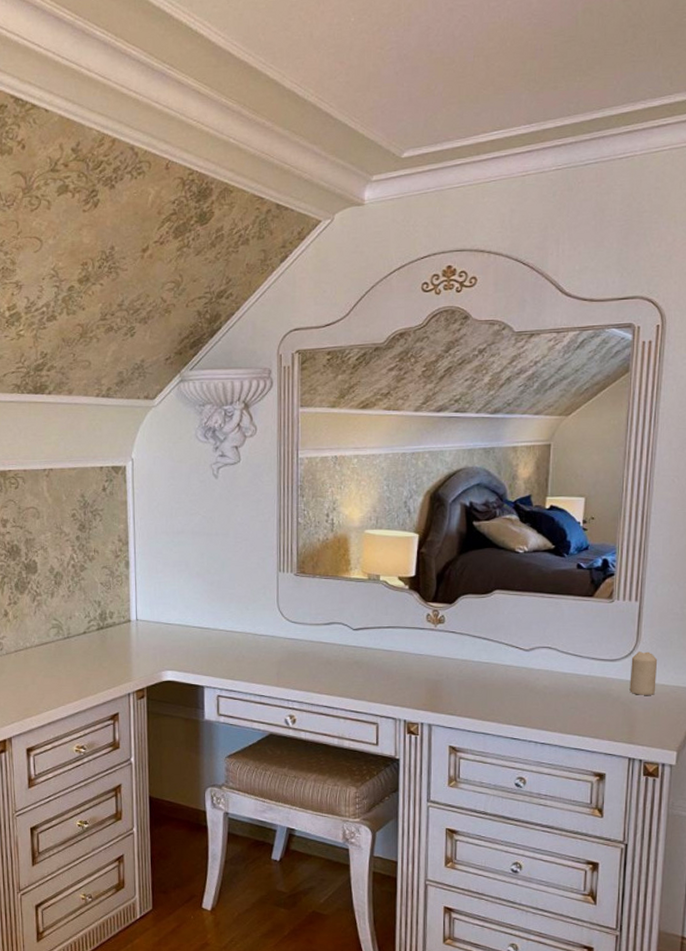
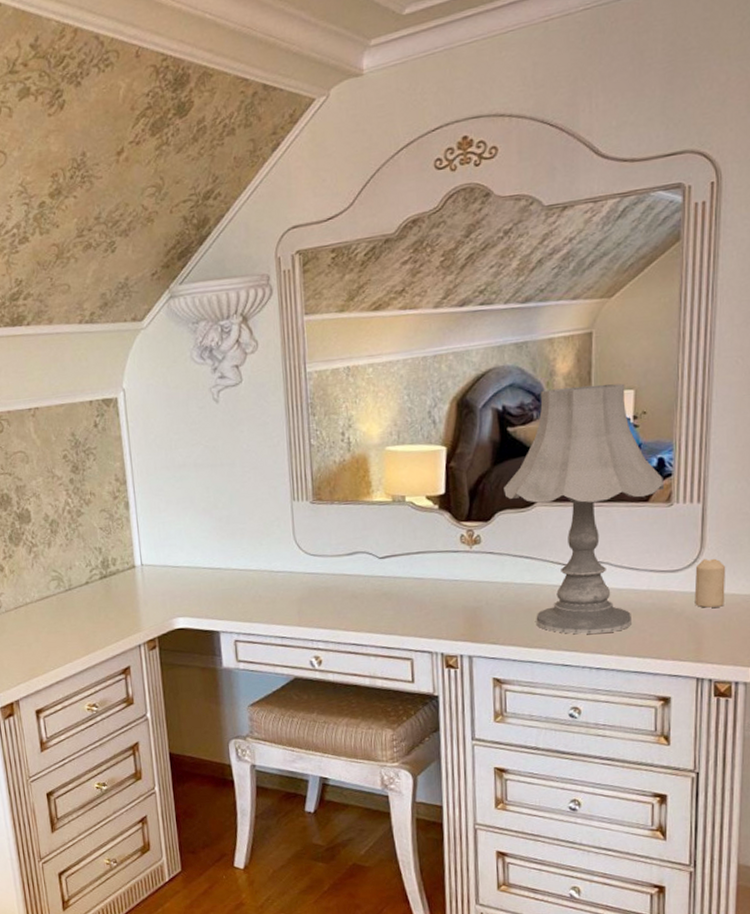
table lamp: none [467,490,607,712] -> present [504,383,664,635]

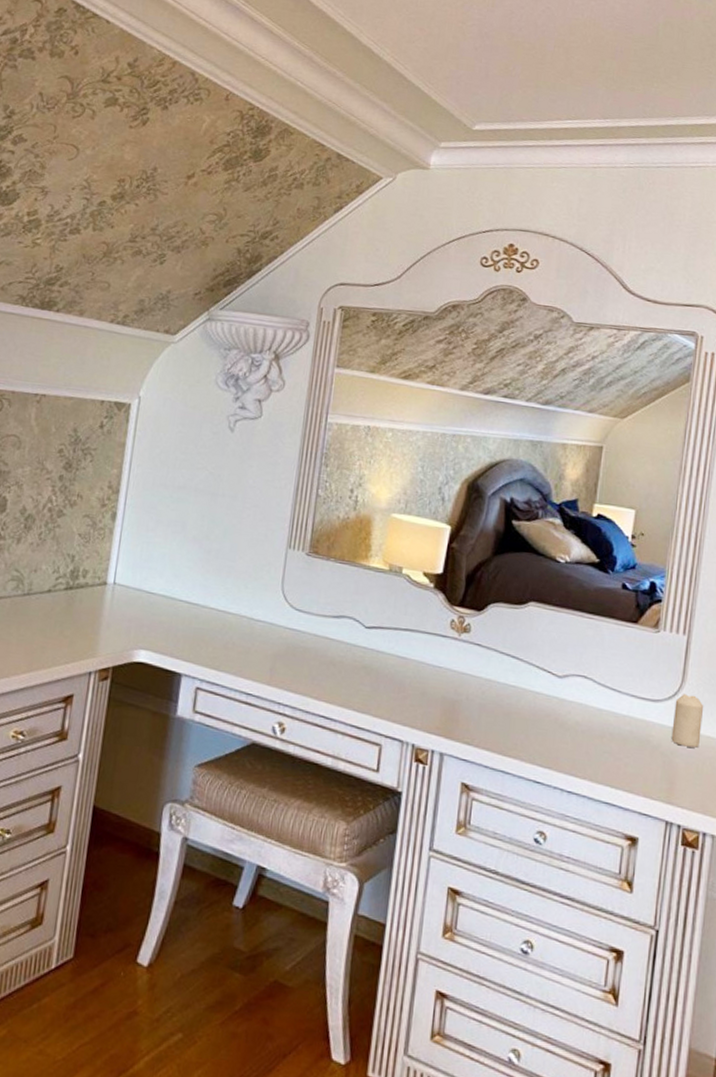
table lamp: present [504,383,664,635] -> none [500,491,654,755]

